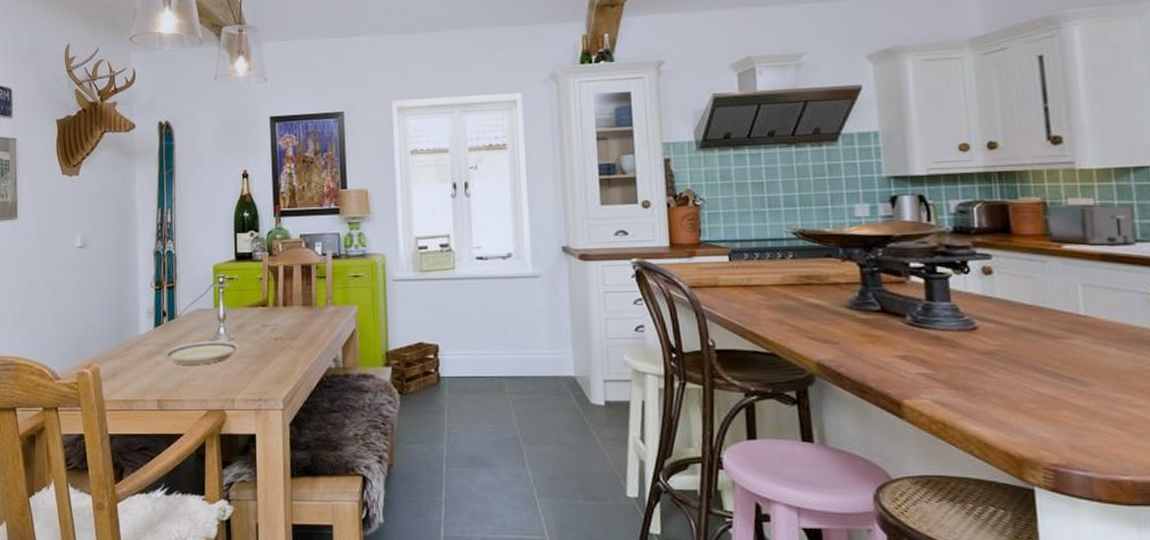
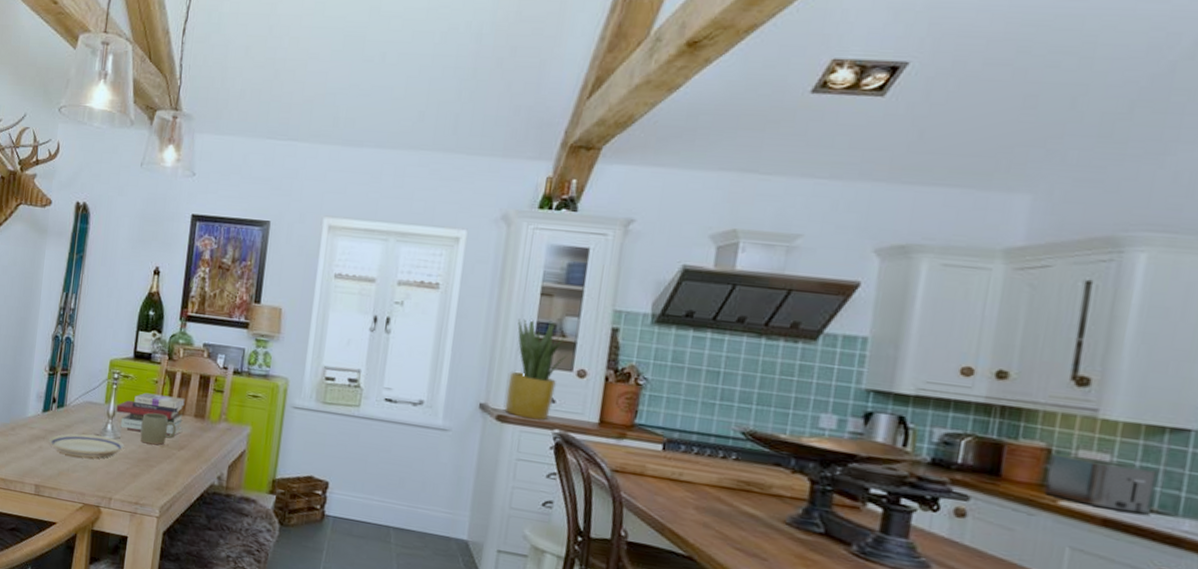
books: none [226,290,293,329] -> present [116,392,185,436]
mug: none [252,309,287,340] -> present [140,412,177,445]
planter: none [582,161,633,253] -> present [504,318,571,421]

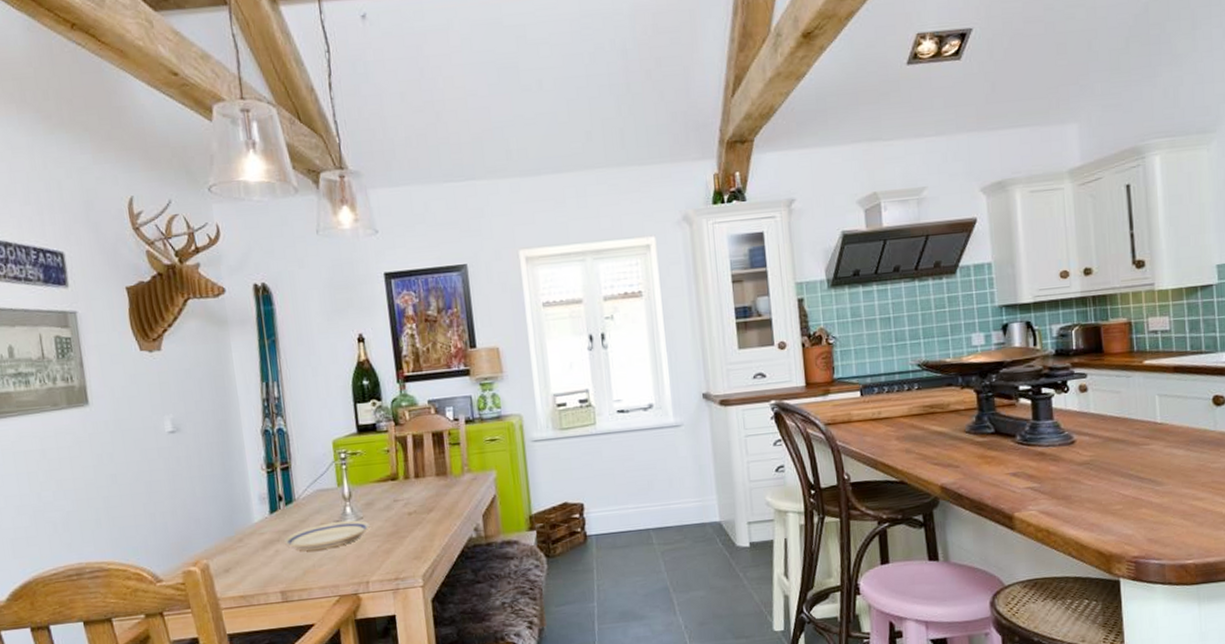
books: present [116,392,185,436] -> none [351,460,428,507]
mug: present [140,412,177,445] -> none [381,482,421,516]
planter: present [504,318,571,421] -> none [718,304,769,398]
toaster: present [1044,454,1158,515] -> none [1132,320,1202,360]

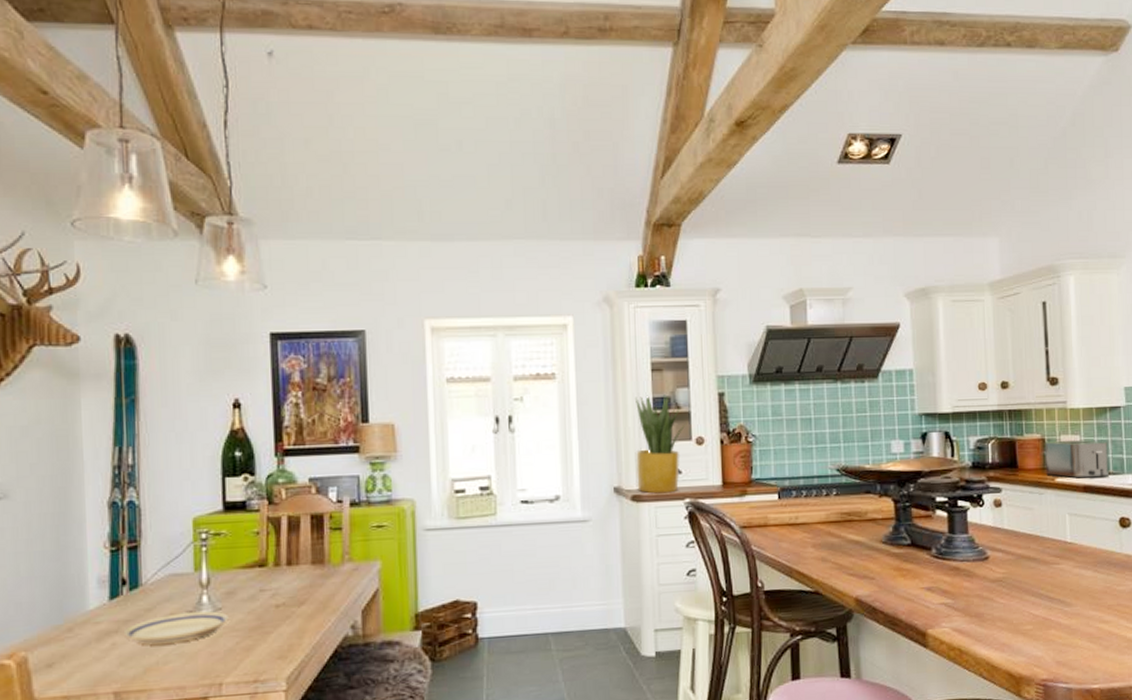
planter: none [718,304,769,398] -> present [636,394,688,494]
toaster: none [1132,320,1202,360] -> present [1045,440,1110,479]

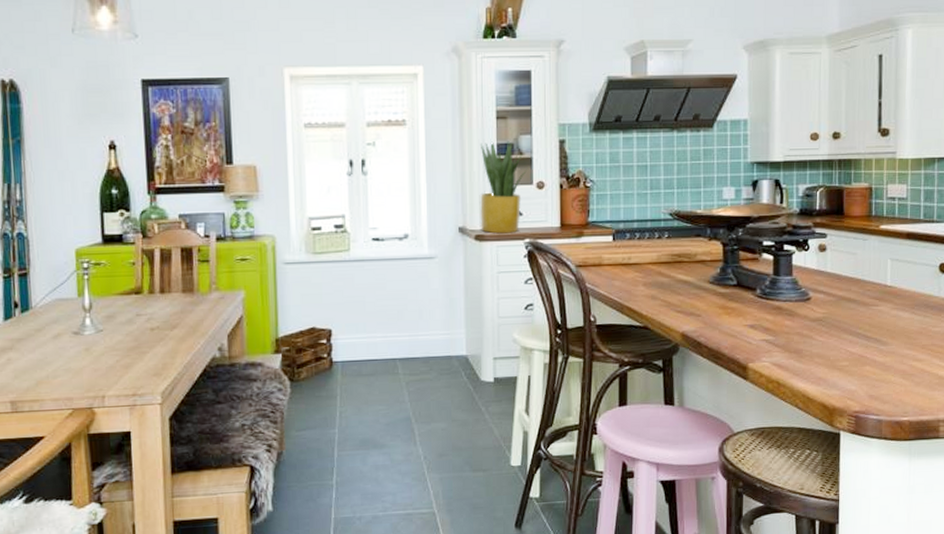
plate: present [123,611,229,645] -> none [17,332,109,361]
toaster: present [1045,440,1110,479] -> none [871,189,934,226]

